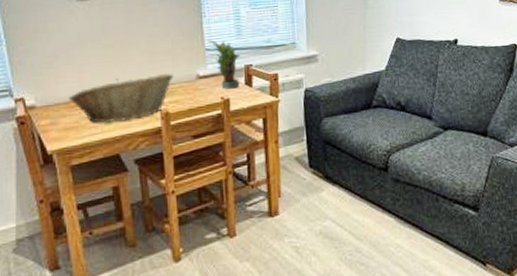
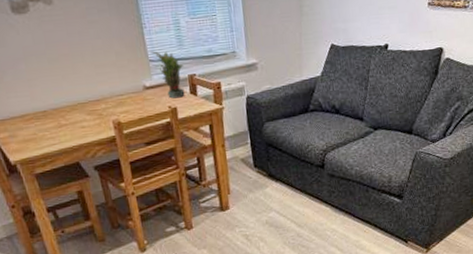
fruit basket: present [68,73,174,124] -> none [22,84,122,135]

